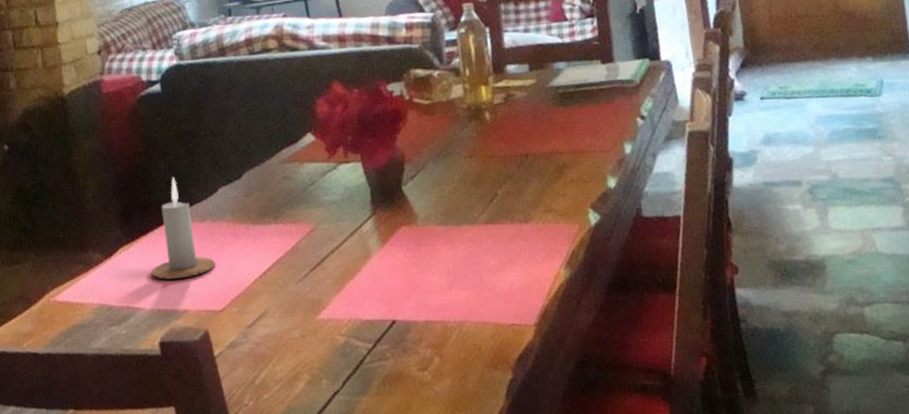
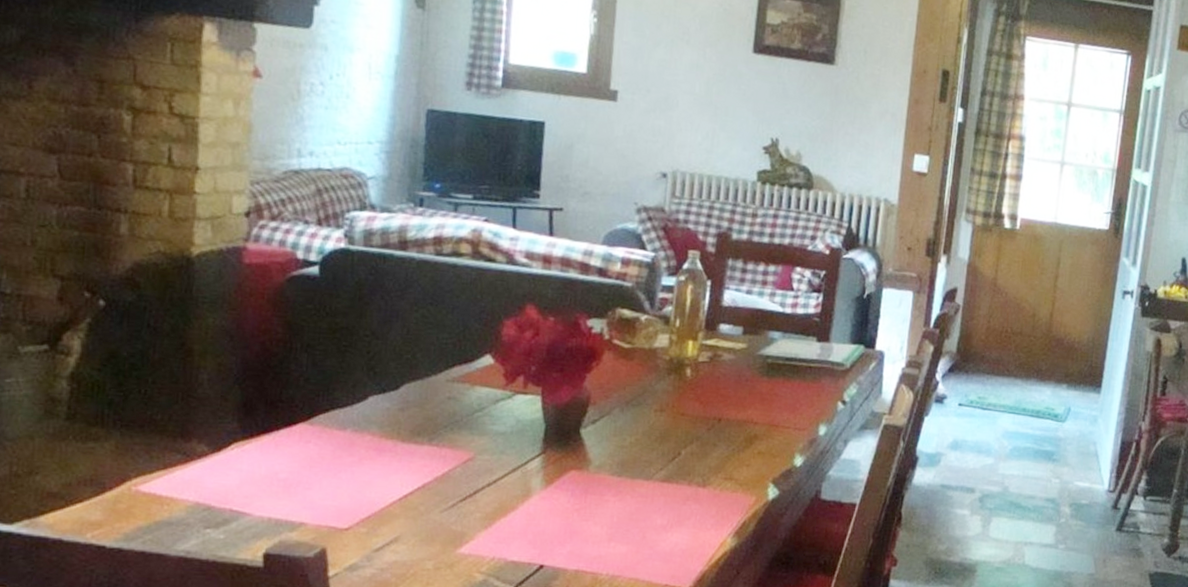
candle: present [151,177,216,280] -> none [267,375,350,488]

